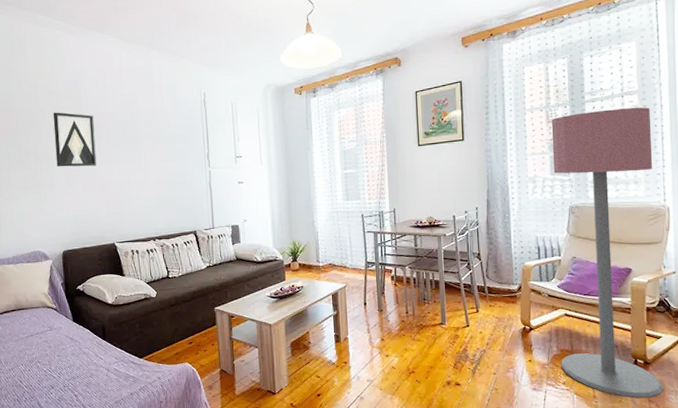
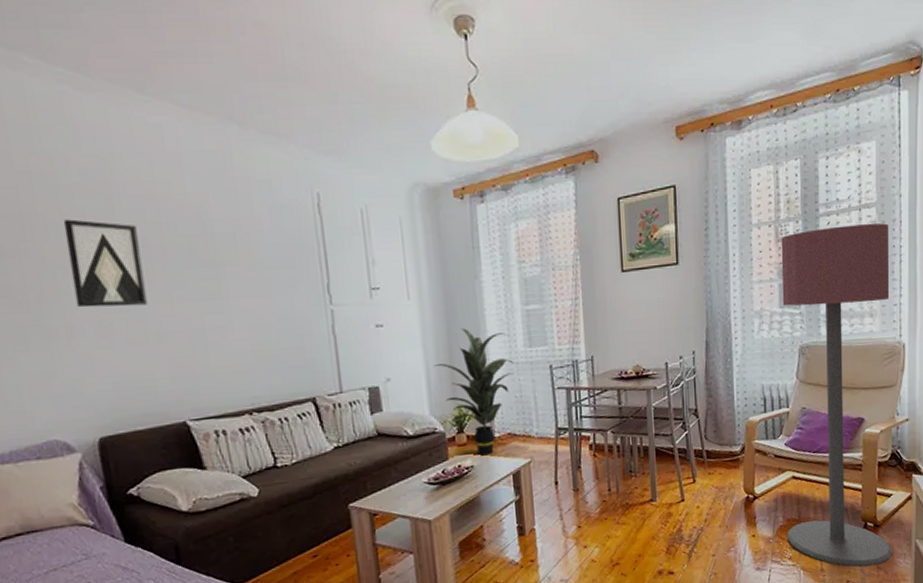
indoor plant: none [277,186,335,279] -> present [434,328,514,456]

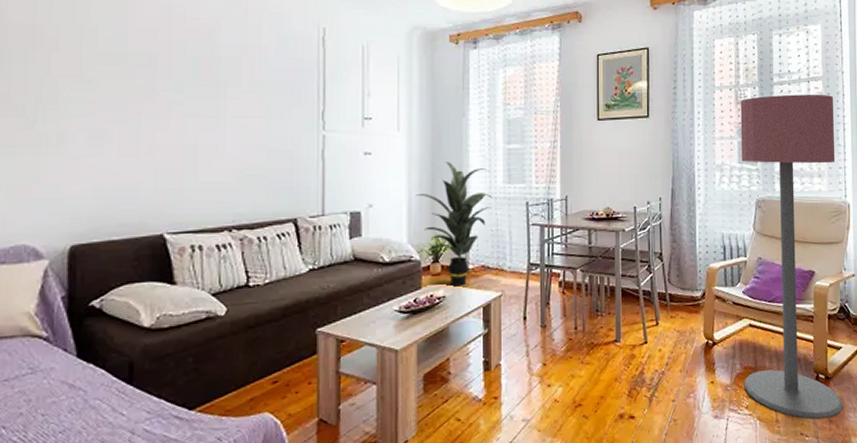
wall art: present [63,219,148,308] -> none [73,32,146,118]

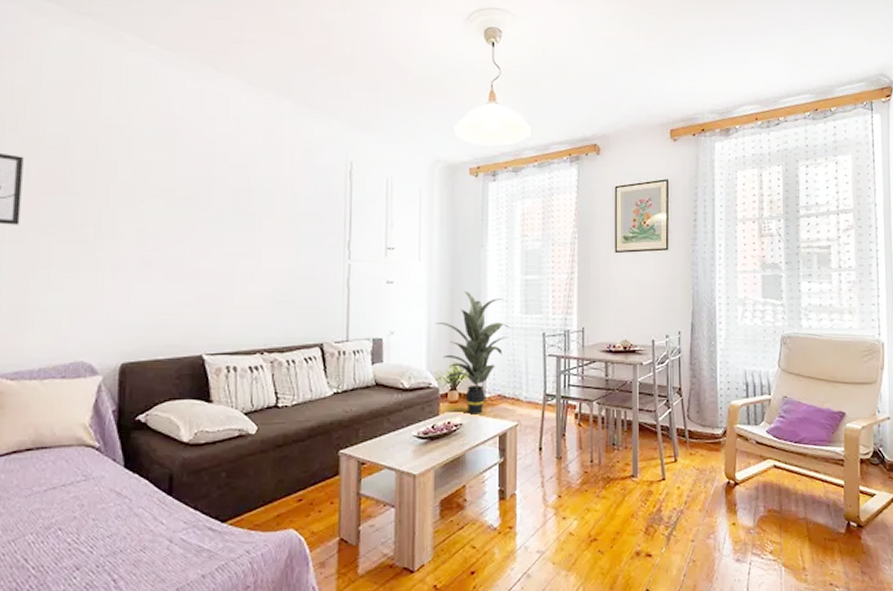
floor lamp: present [740,94,844,419] -> none [764,227,878,570]

